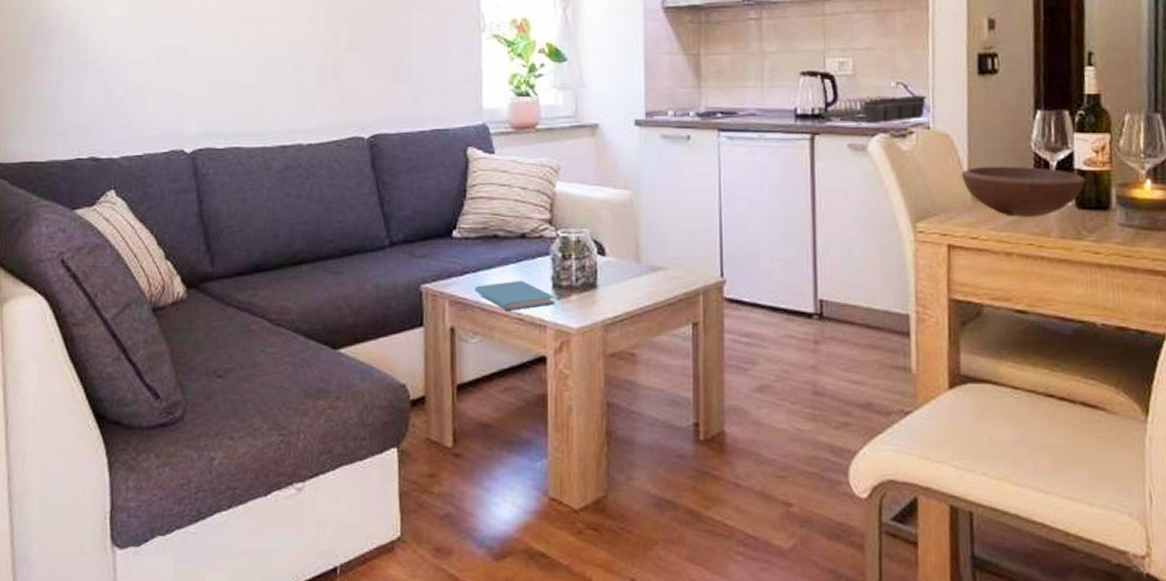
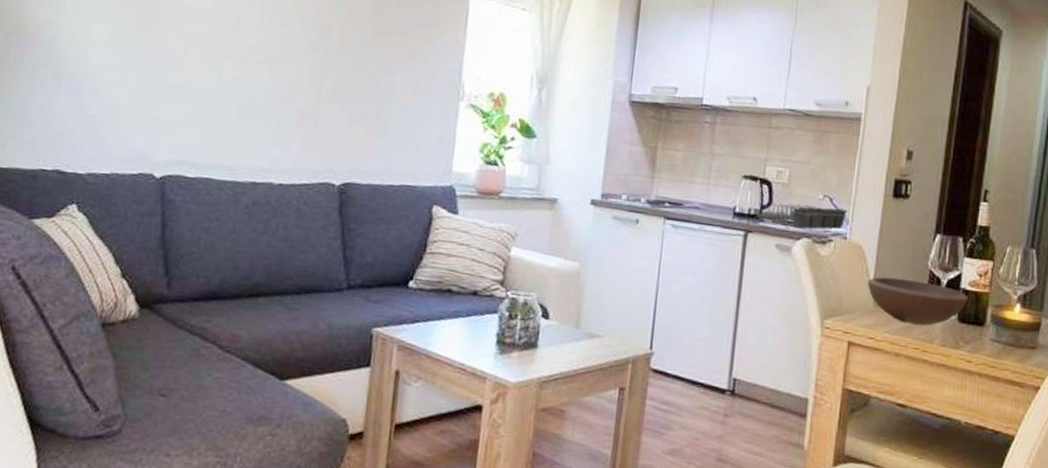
book: present [475,280,555,310] -> none [423,333,497,361]

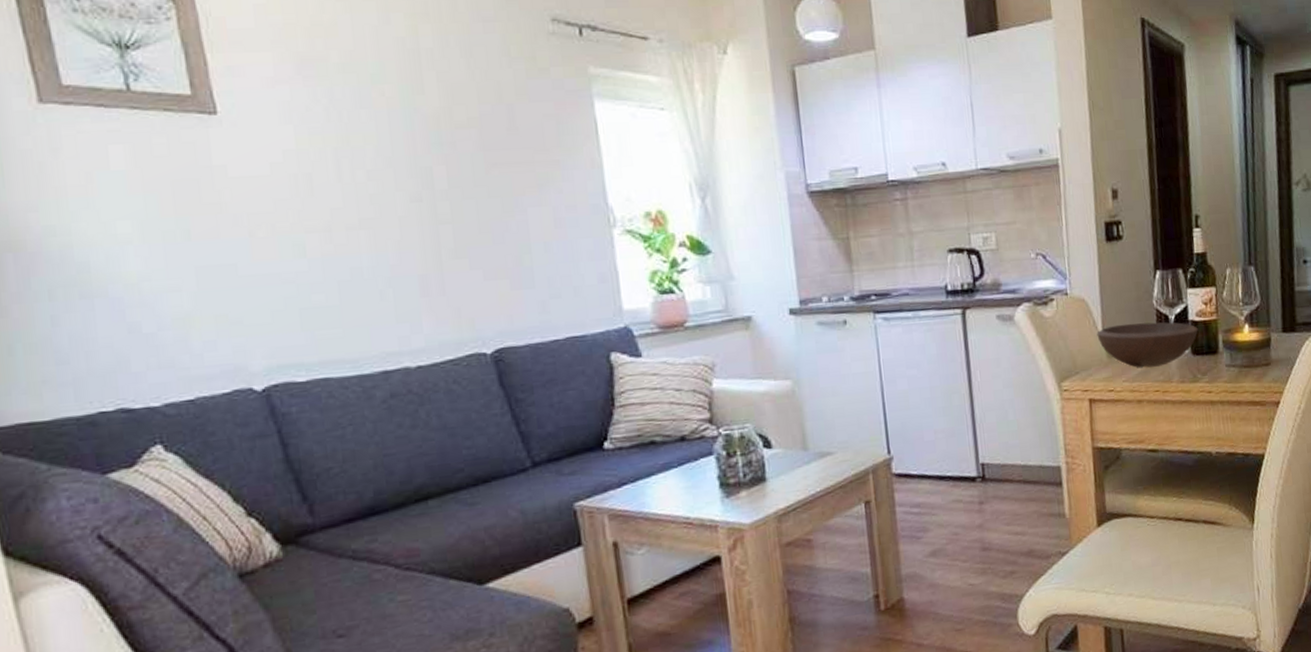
dish rack: present [756,203,848,230] -> none [970,264,1064,296]

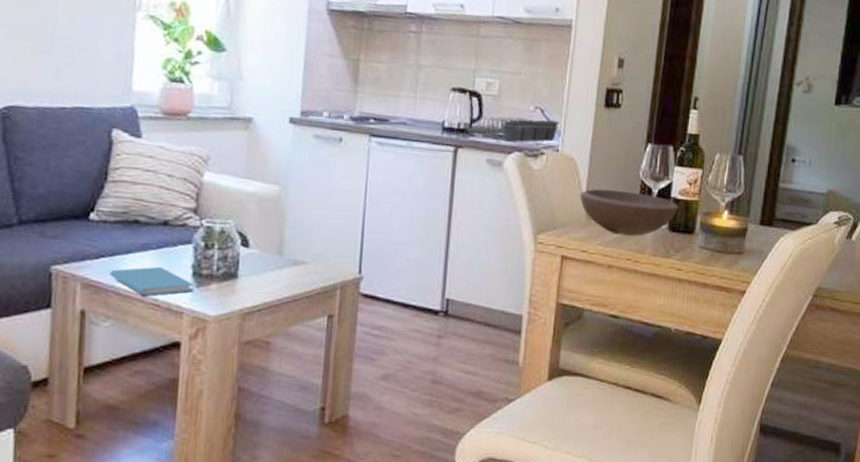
book: none [635,483,724,517] -> present [110,266,194,296]
dish rack: none [970,264,1064,296] -> present [466,116,560,143]

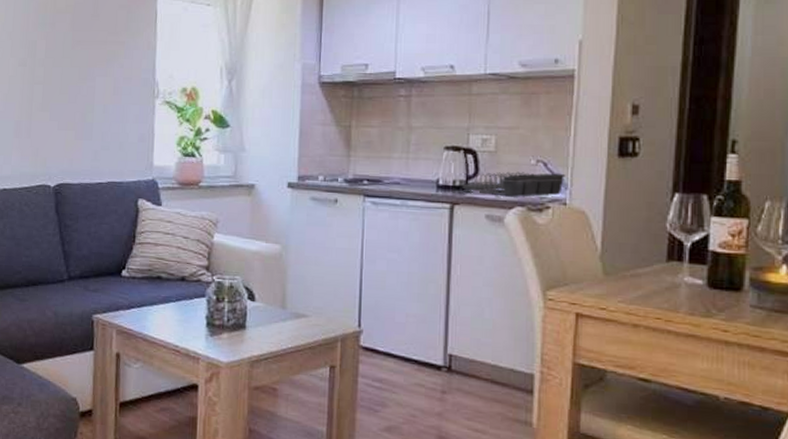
book: present [110,266,194,296] -> none [139,316,208,343]
bowl: present [580,189,679,236] -> none [594,243,719,293]

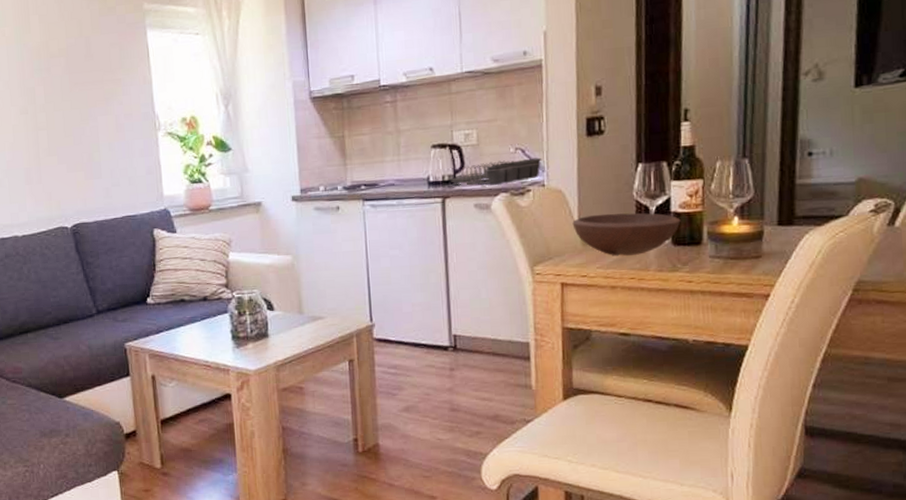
bowl: none [594,243,719,293] -> present [572,213,681,256]

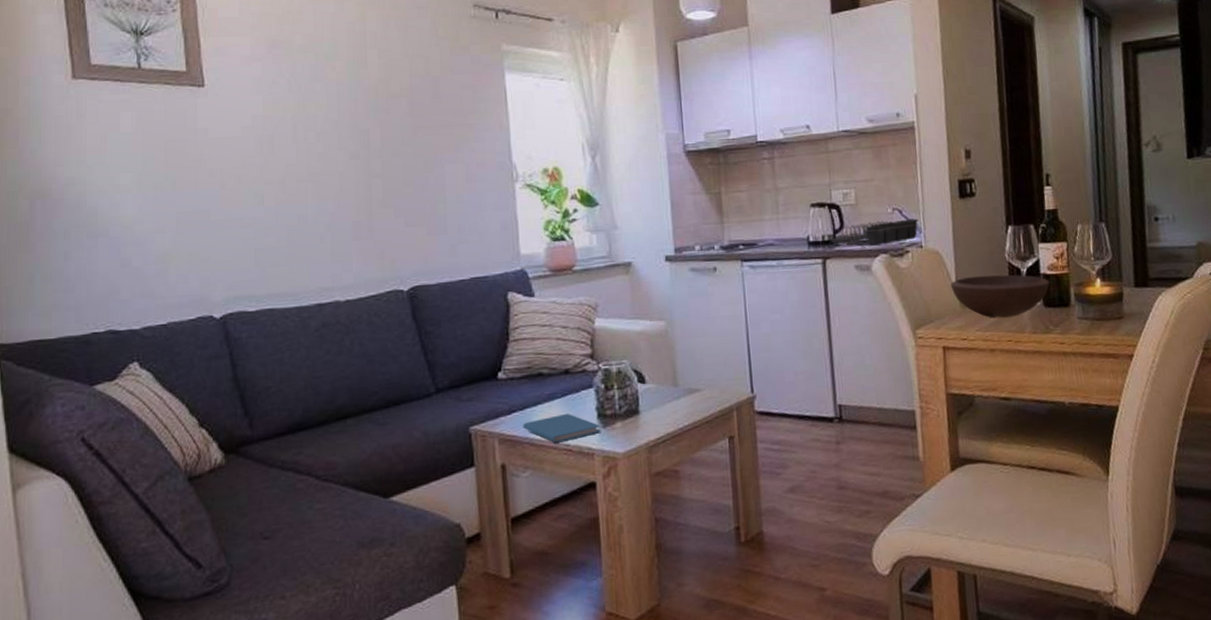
book: none [169,334,235,359] -> present [523,413,601,443]

